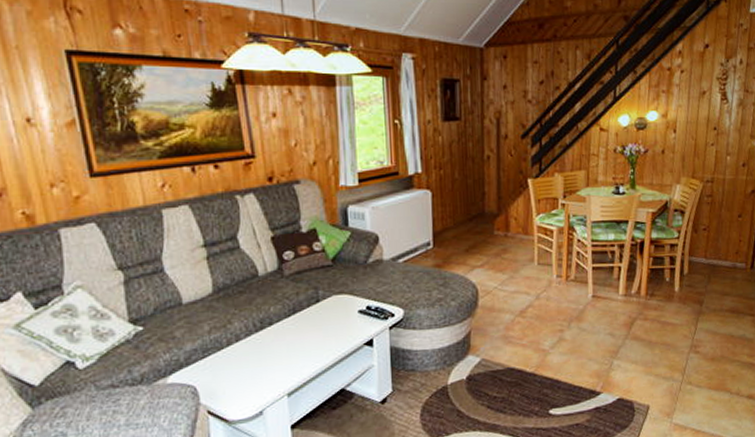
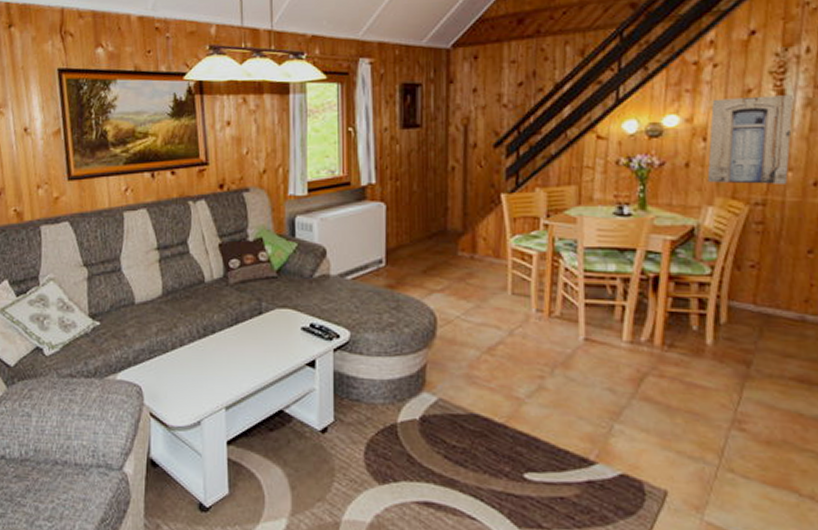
wall art: none [676,97,732,166] -> present [707,95,794,184]

